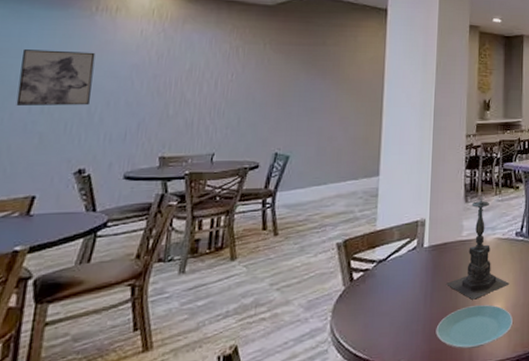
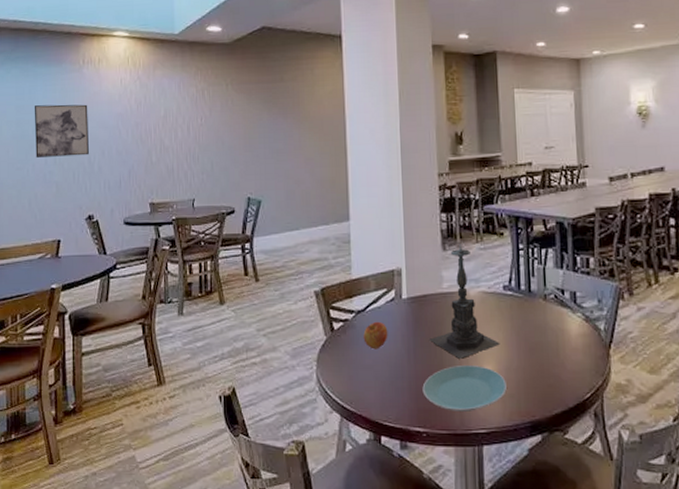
apple: none [382,269,408,297] -> present [363,321,388,350]

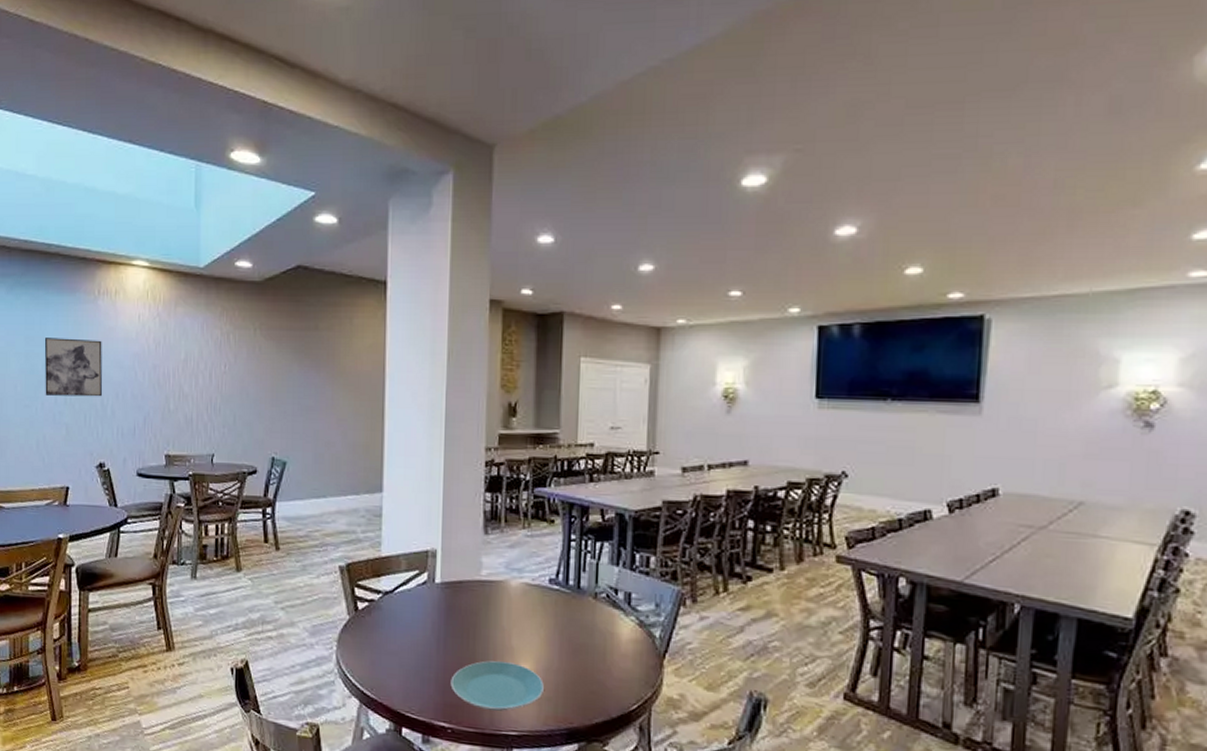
apple: present [363,321,388,350] -> none [390,604,417,635]
candle holder: present [428,244,500,359] -> none [461,528,541,654]

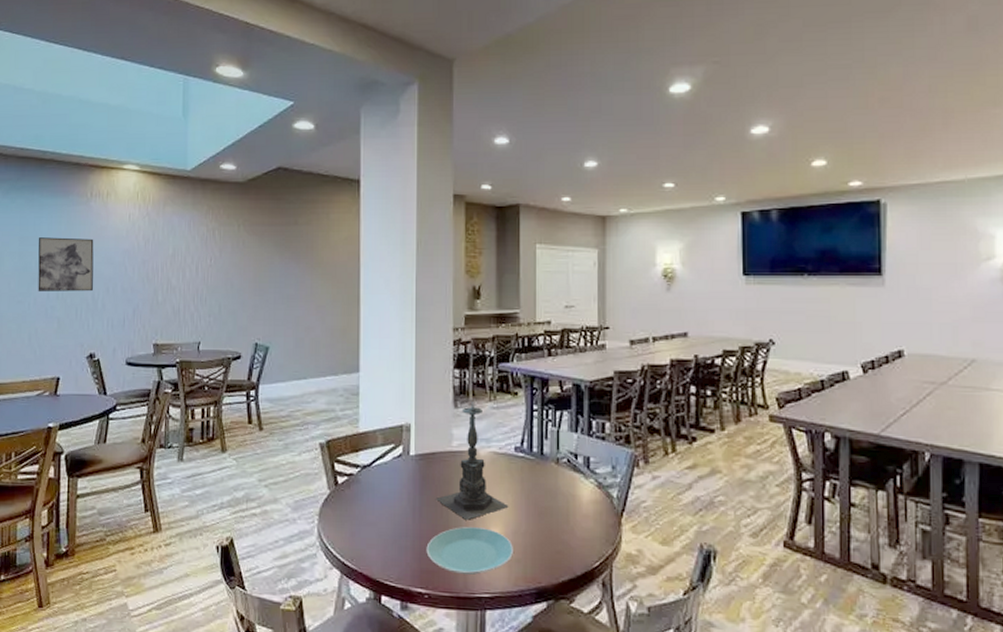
candle holder: none [461,528,541,654] -> present [435,402,509,520]

